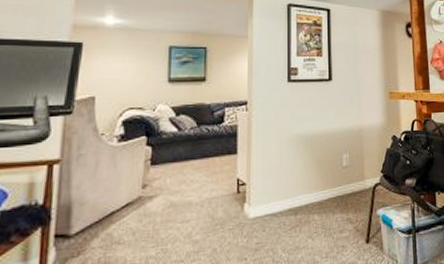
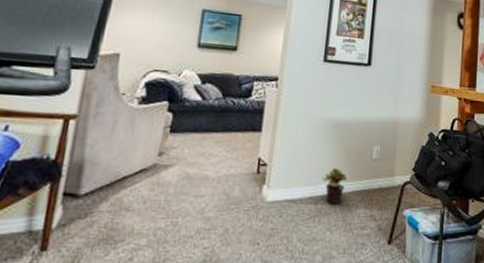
potted plant: none [298,179,321,213] -> present [321,168,347,204]

